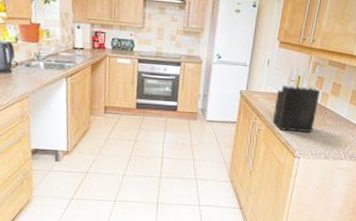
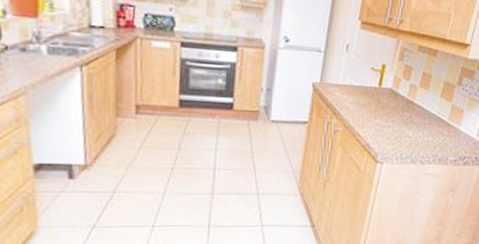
knife block: present [272,64,320,133] -> none [351,50,407,133]

